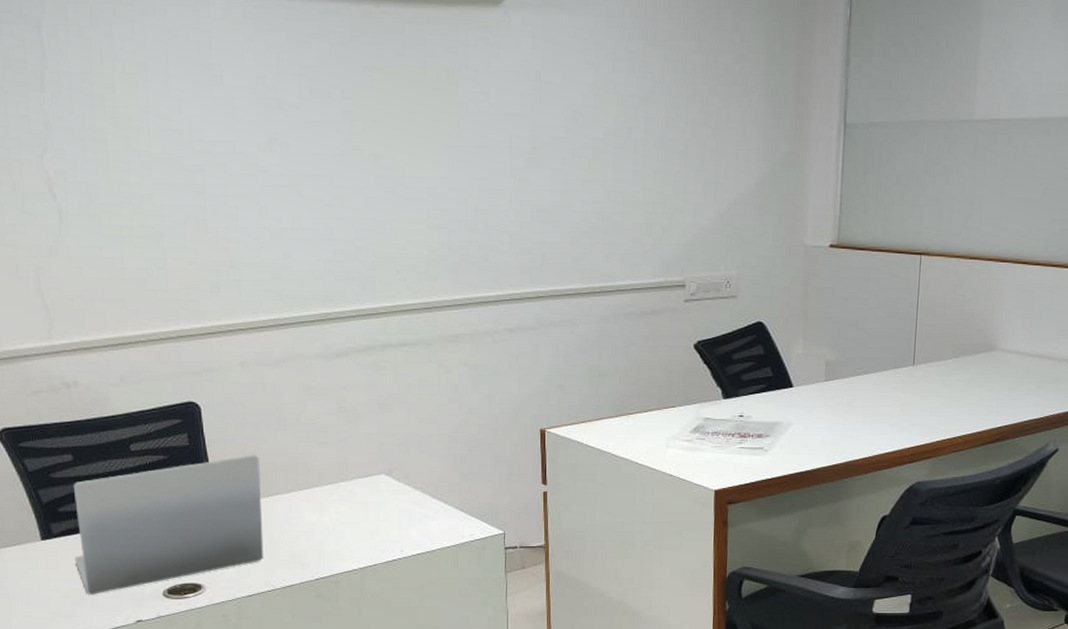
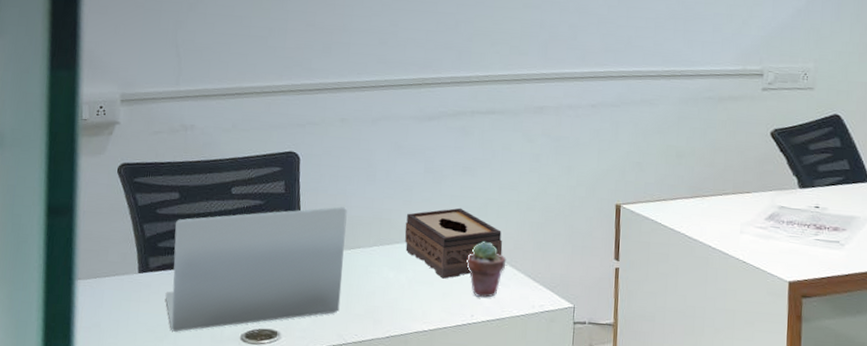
tissue box: none [323,446,427,518] -> present [404,208,503,279]
potted succulent: none [391,478,432,532] -> present [466,241,507,298]

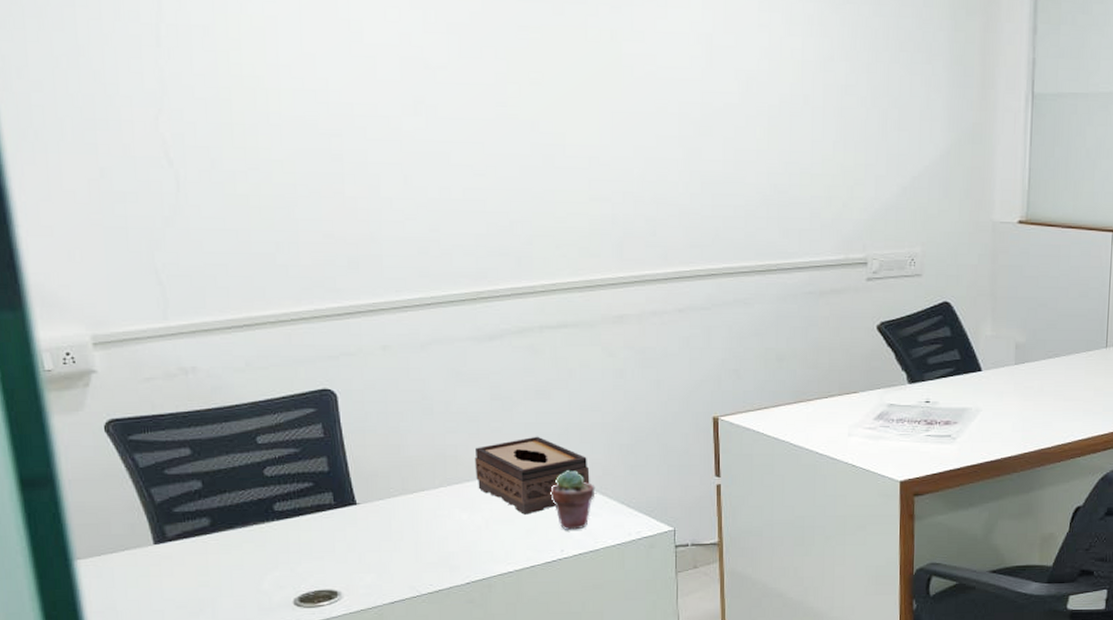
laptop: present [165,207,347,332] -> none [190,447,408,605]

